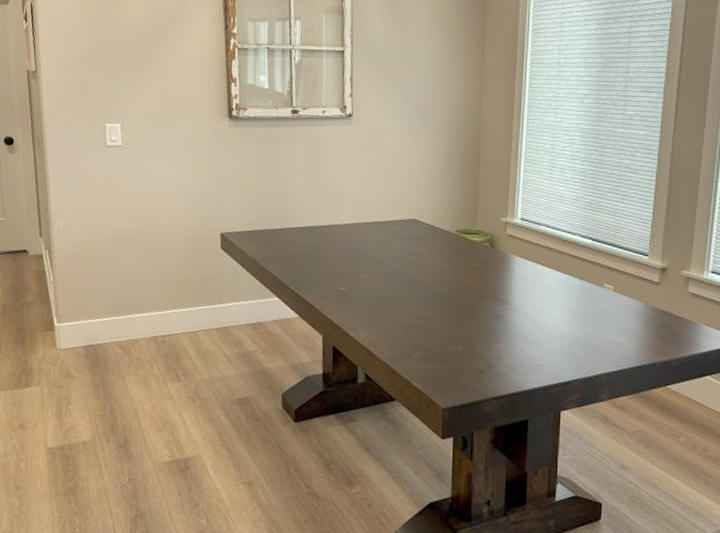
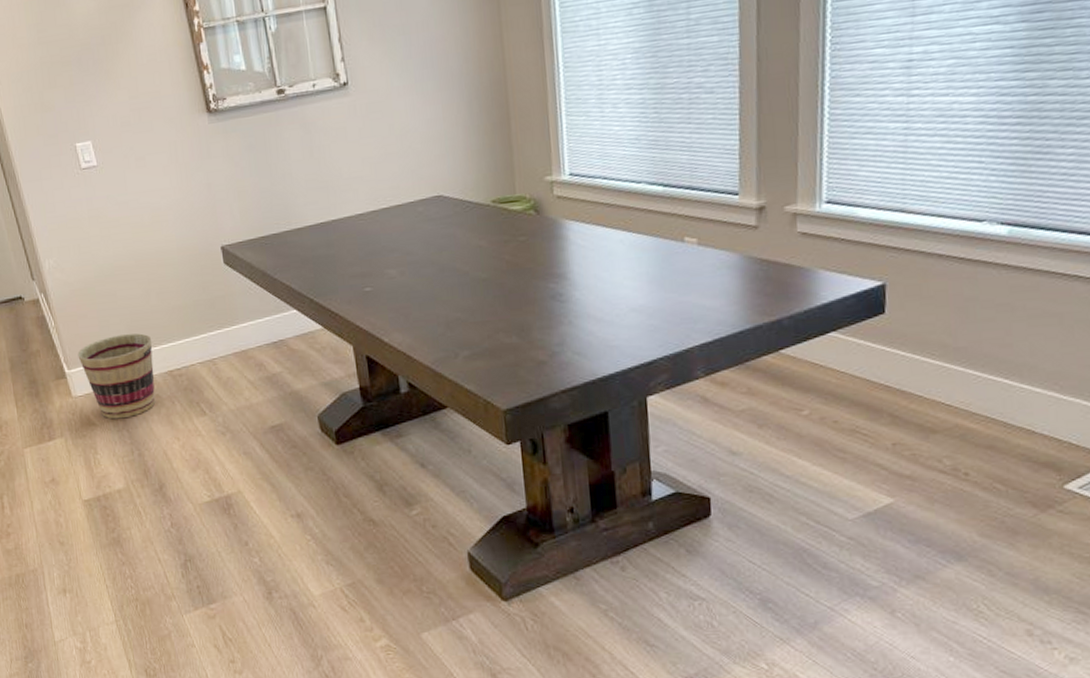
basket: none [69,298,143,375] -> present [77,333,156,419]

